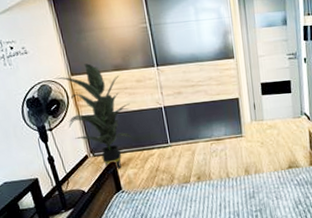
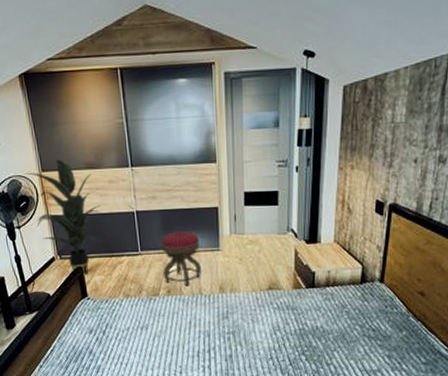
stool: none [188,121,228,172] -> present [161,231,201,287]

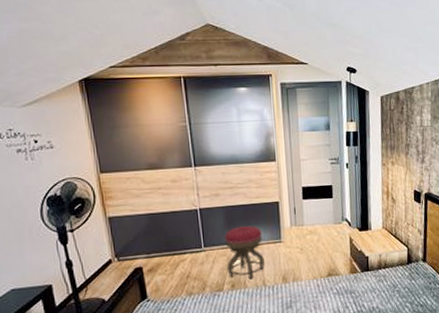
indoor plant: present [24,160,102,276] -> none [80,161,163,277]

